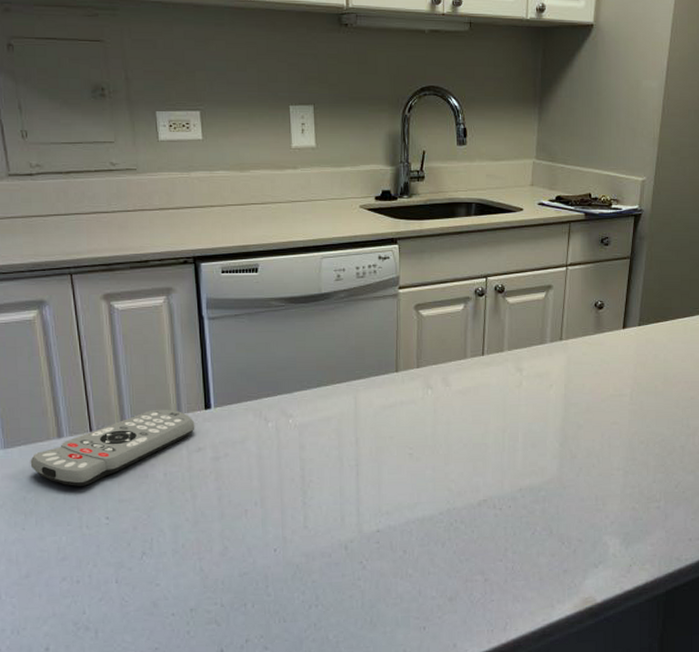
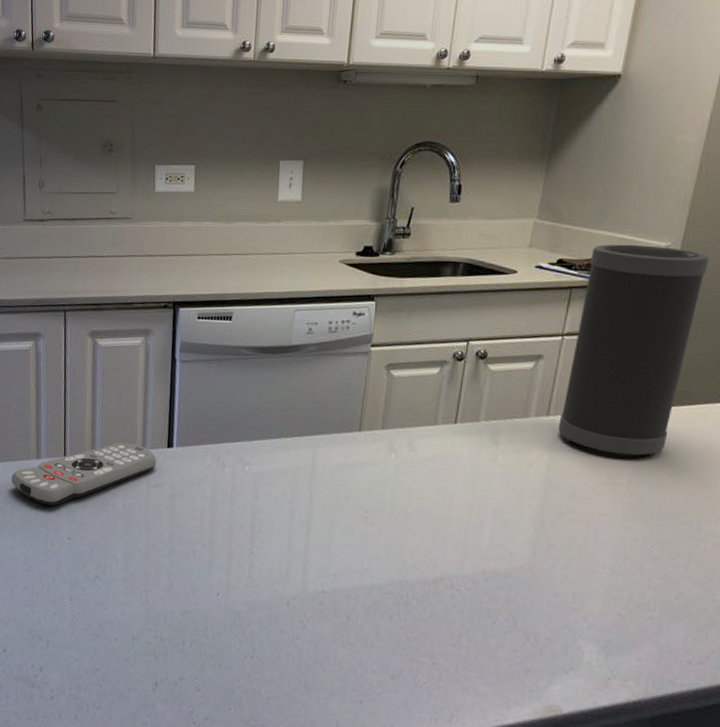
speaker: none [570,180,677,369] -> present [558,244,709,456]

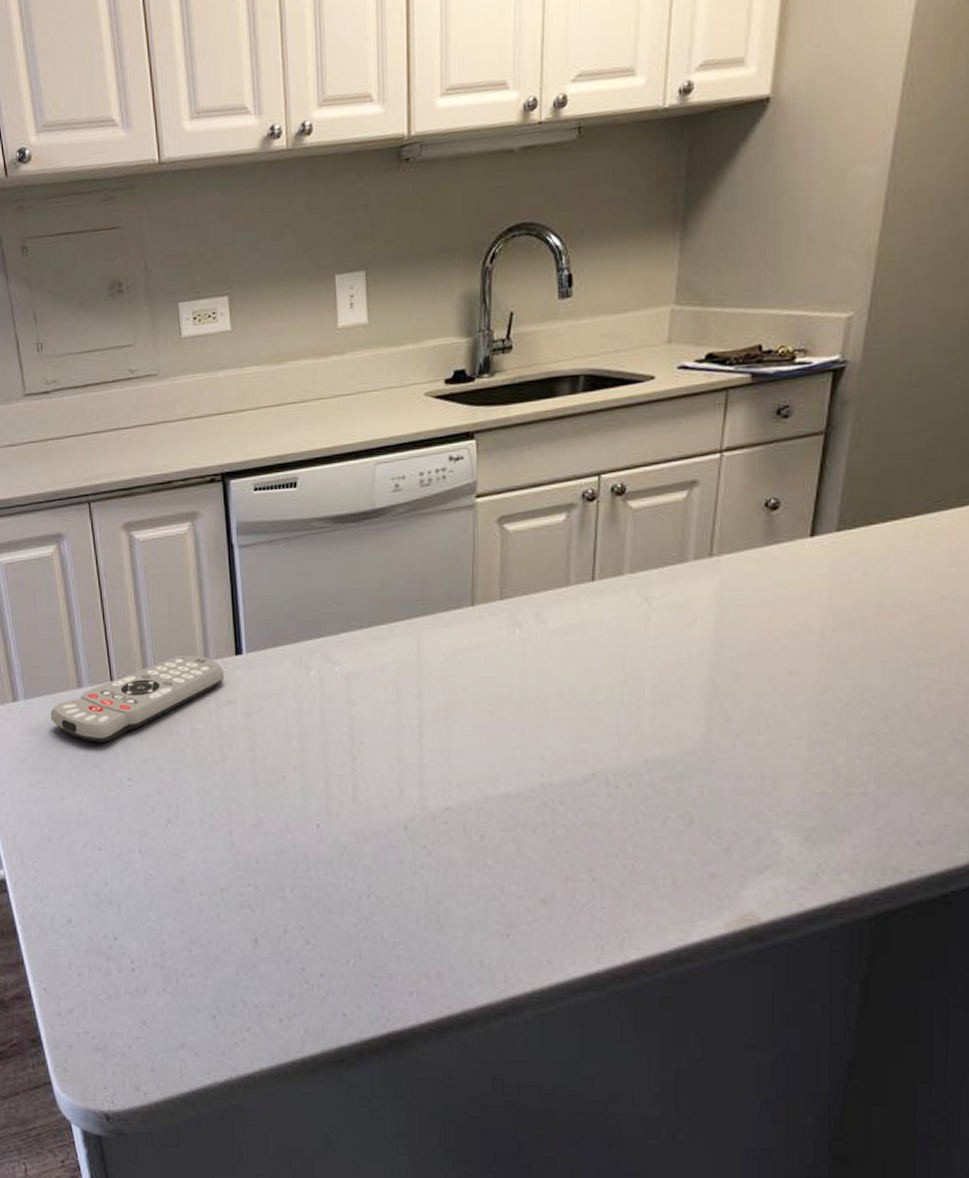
speaker: present [558,244,709,456] -> none [726,318,907,594]

